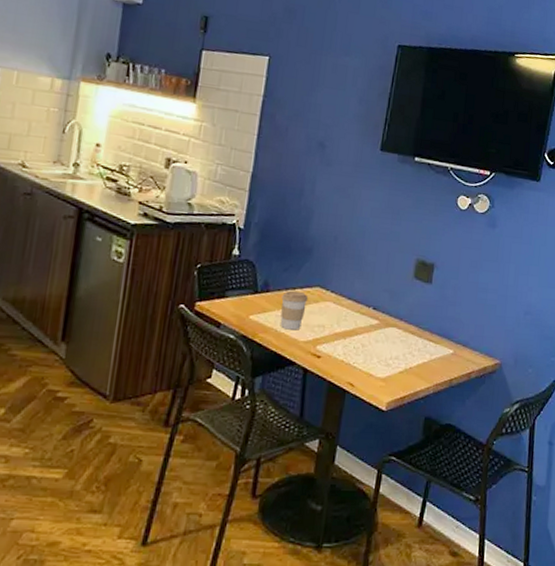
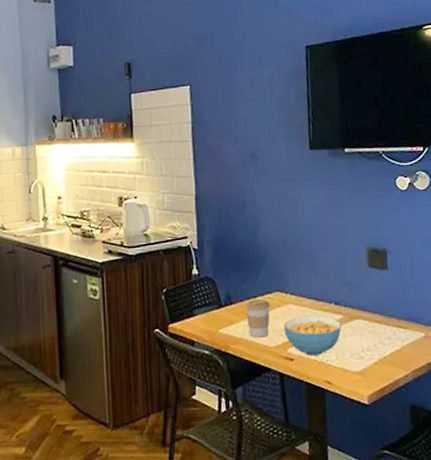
cereal bowl: none [316,315,376,357] -> present [283,315,342,356]

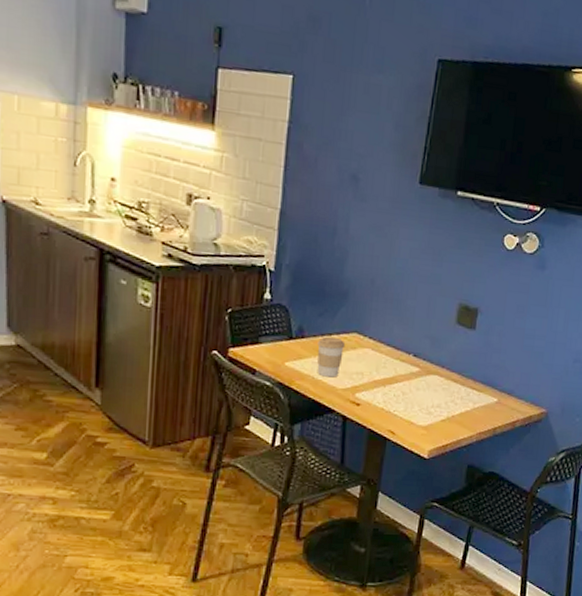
cereal bowl: present [283,315,342,356] -> none [355,362,417,404]

